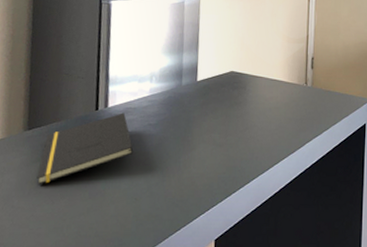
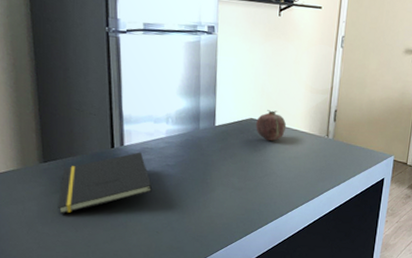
fruit: none [236,62,266,92] -> present [256,110,287,141]

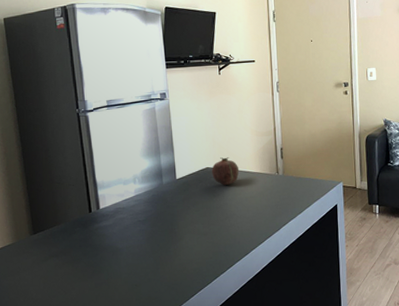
notepad: present [58,152,153,215] -> none [48,212,128,280]

